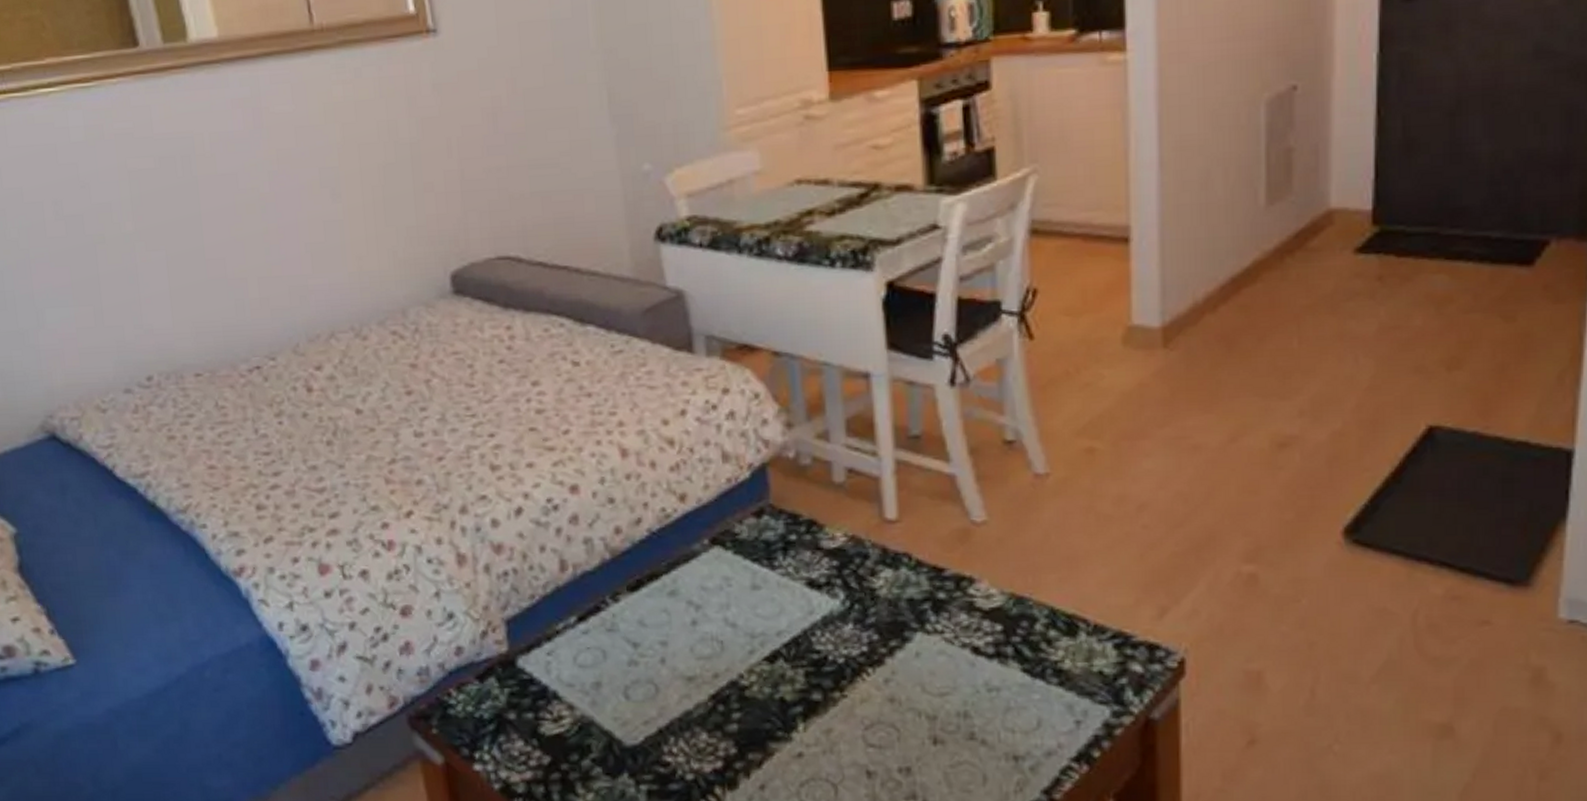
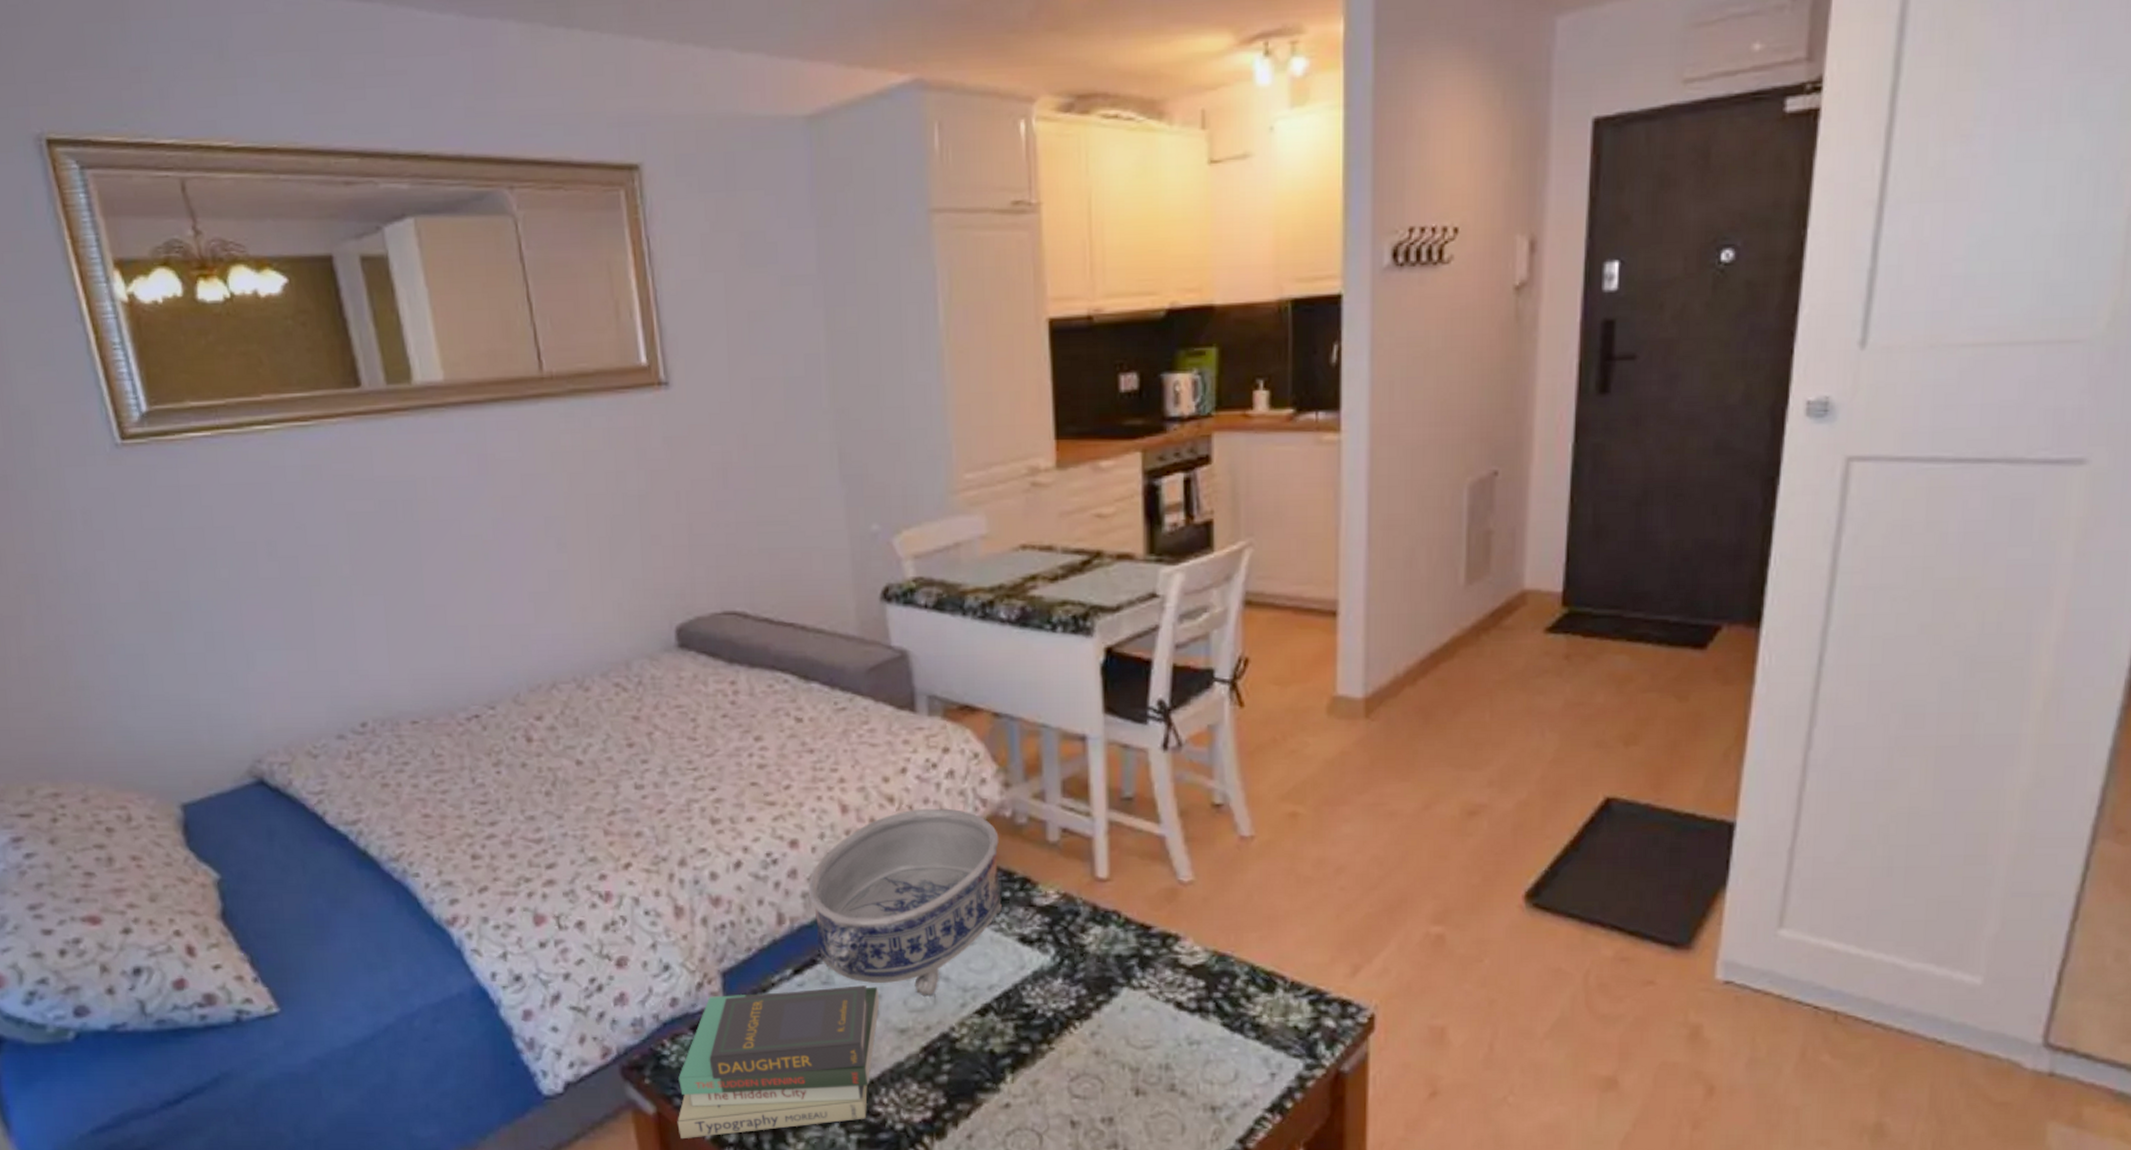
books: none [465,632,666,790] -> present [677,985,880,1140]
decorative bowl: none [590,450,788,643] -> present [808,808,1002,996]

